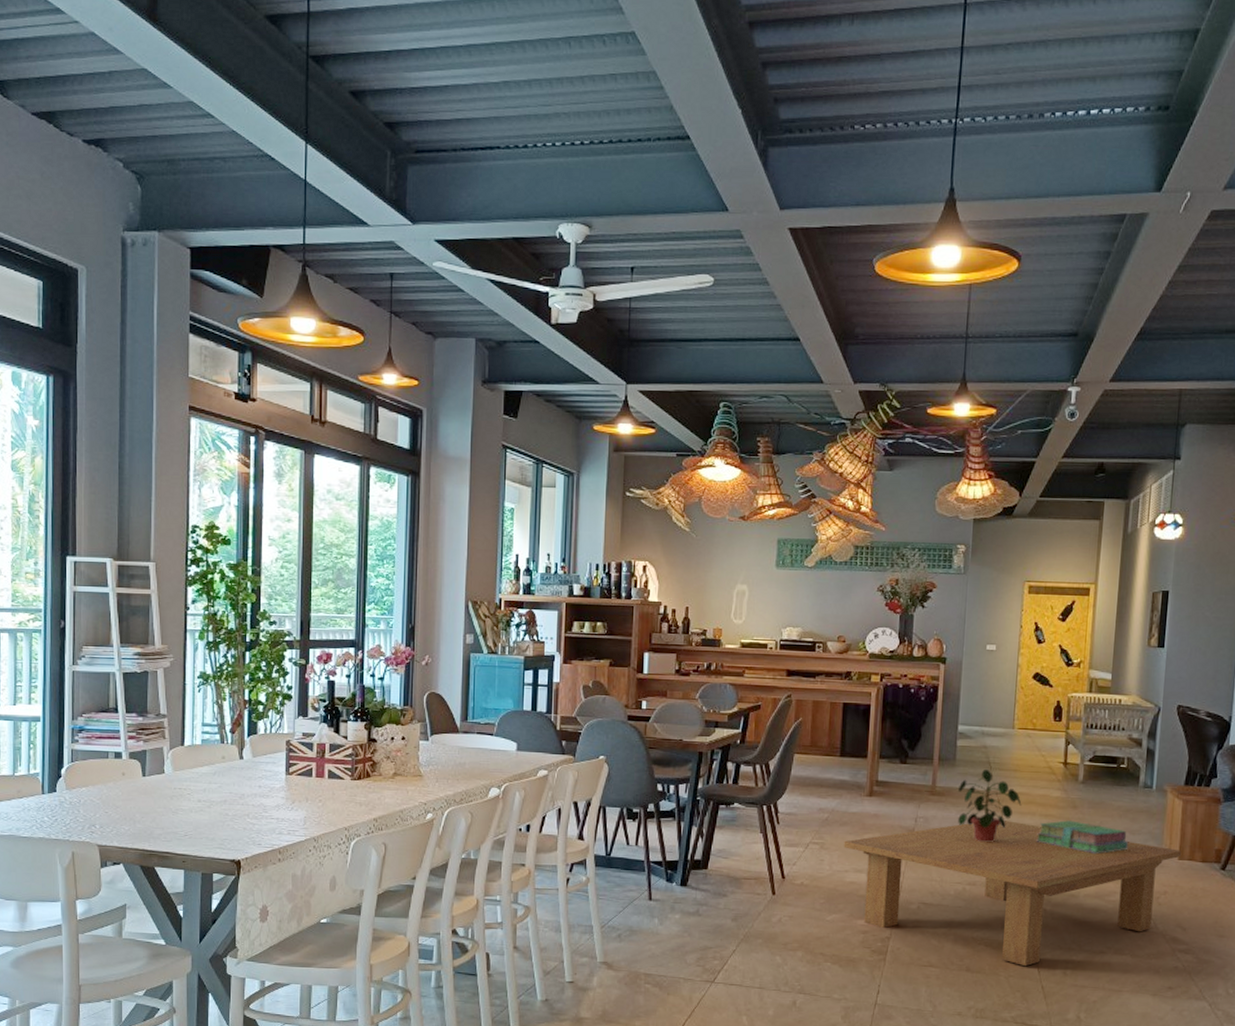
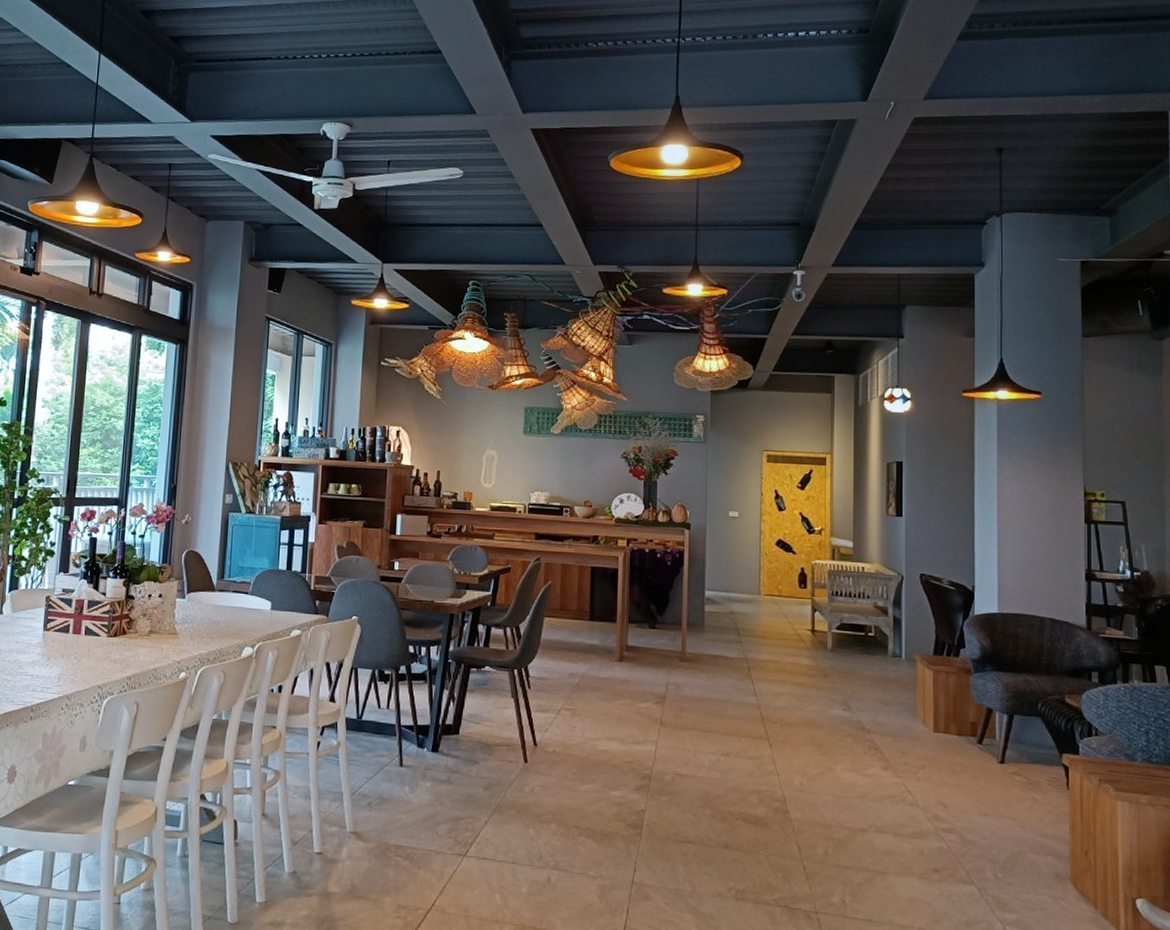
coffee table: present [843,821,1182,967] -> none [595,689,937,845]
potted plant: present [958,768,1022,843] -> none [708,635,772,712]
stack of books: present [1036,820,1129,854] -> none [789,689,882,725]

